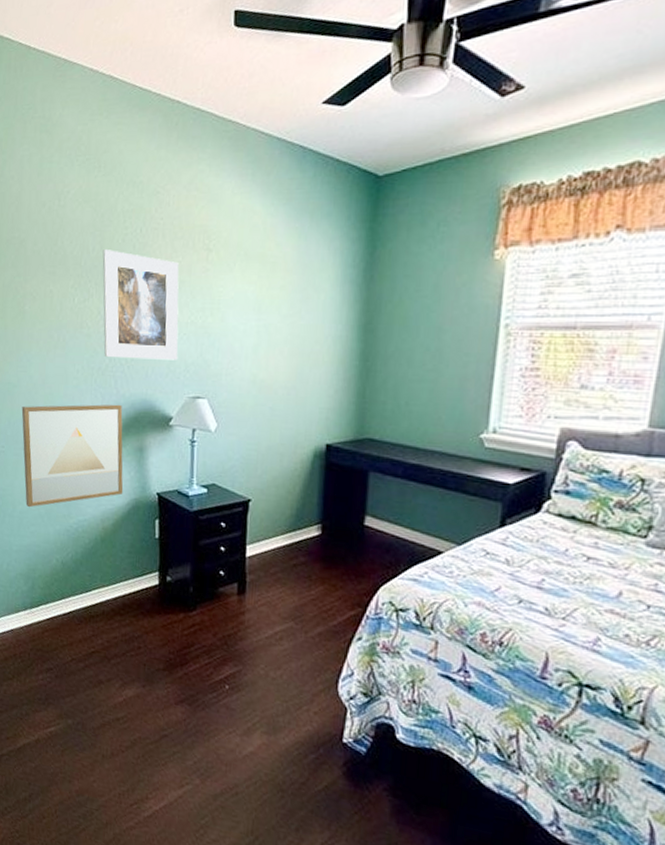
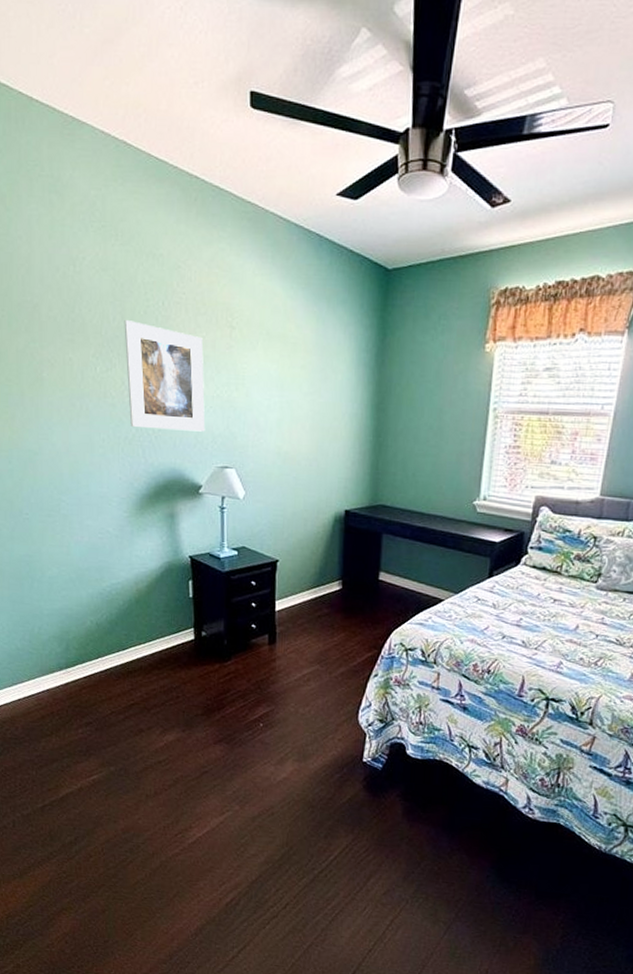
wall art: present [21,404,124,508] -> none [45,472,156,573]

